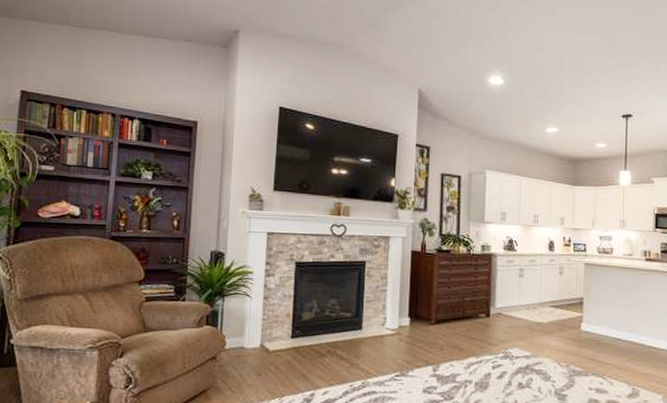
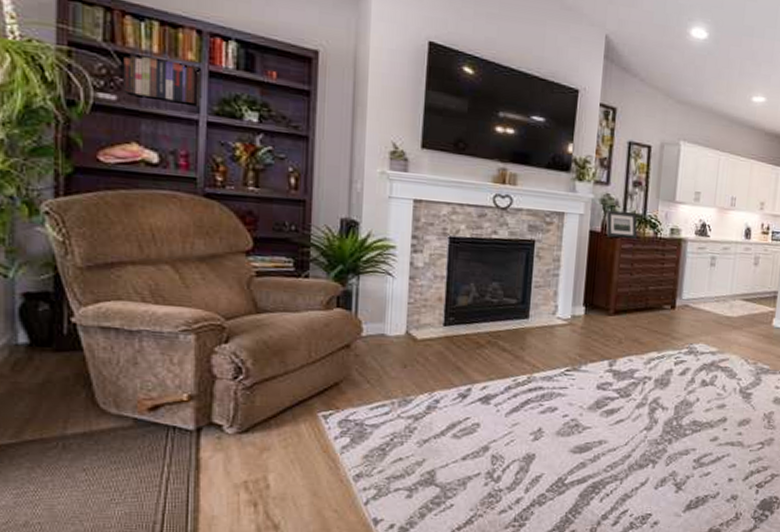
picture frame: none [425,233,452,257] -> present [606,210,638,240]

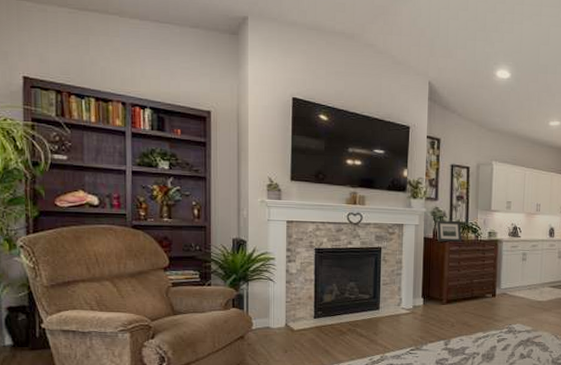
books: present [123,52,200,107] -> none [71,123,126,160]

